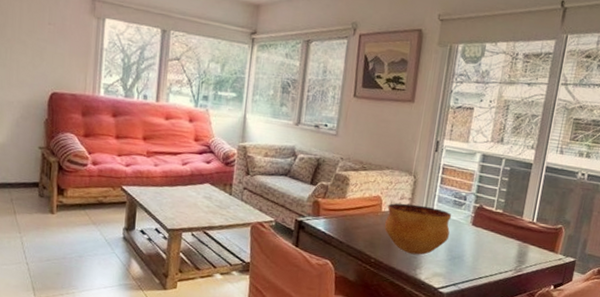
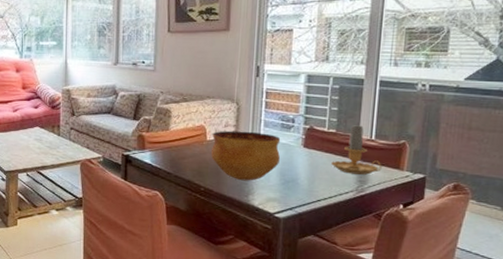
candle: none [495,205,540,256] -> present [331,123,382,175]

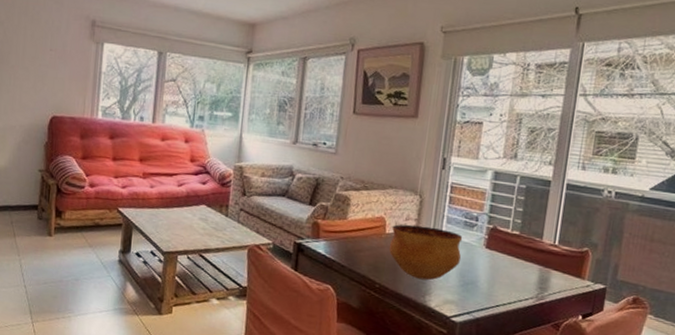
candle: present [331,123,382,175] -> none [512,226,564,282]

